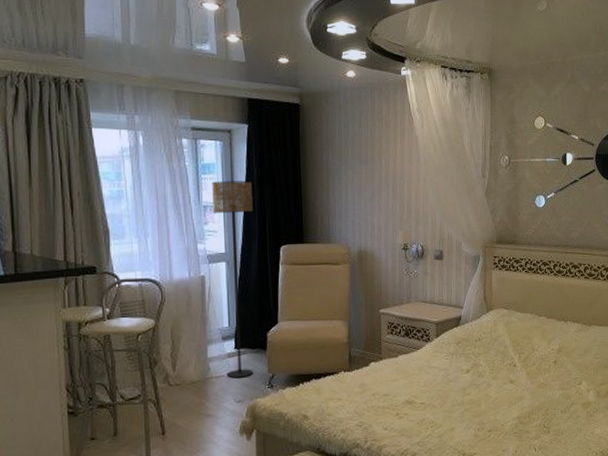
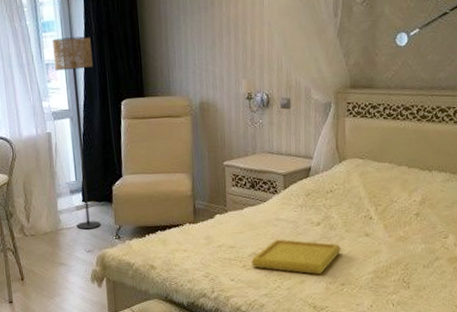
serving tray: none [403,386,488,422] -> present [250,239,341,275]

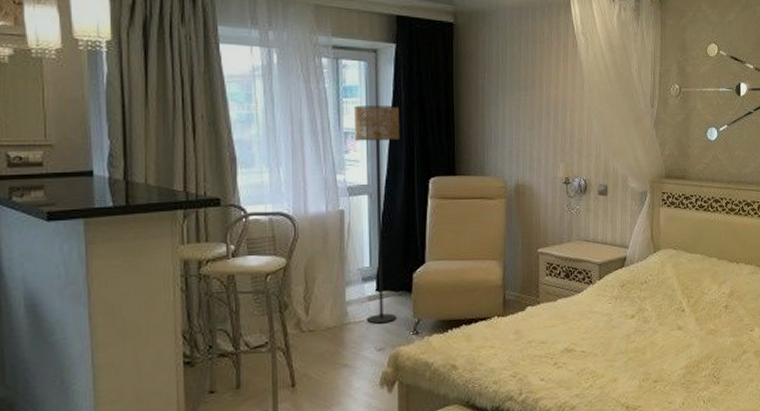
serving tray: present [250,239,341,275] -> none [562,333,654,372]

